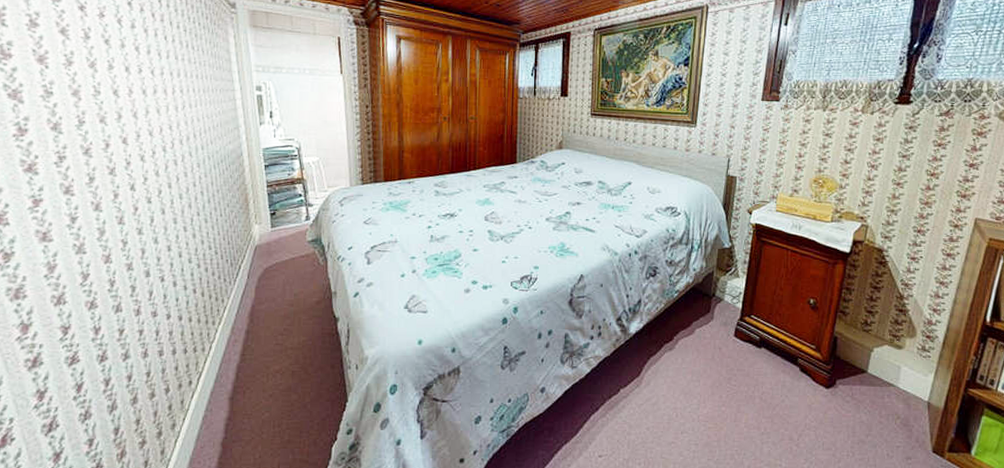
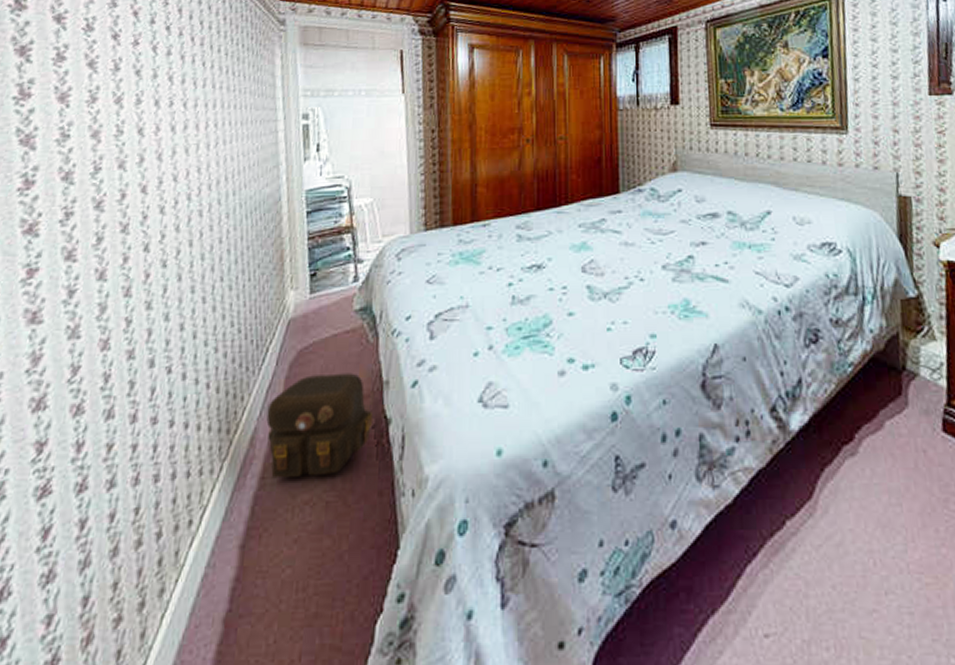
backpack: none [243,285,325,355] -> present [266,373,374,479]

